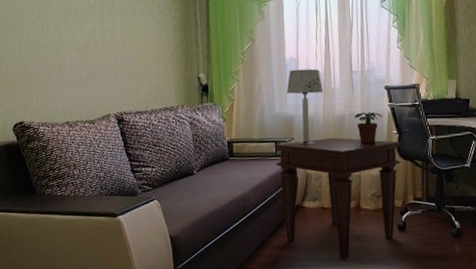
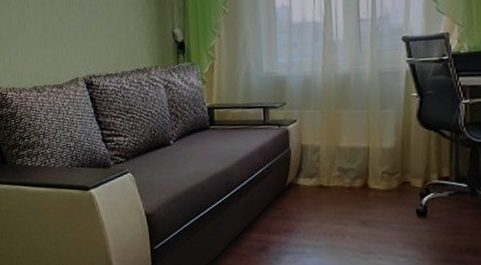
side table: present [274,137,401,259] -> none [262,102,423,247]
table lamp: present [286,68,324,145] -> none [276,18,323,111]
potted plant: present [354,112,382,144] -> none [361,70,398,109]

